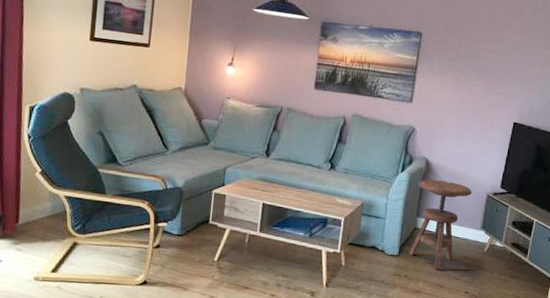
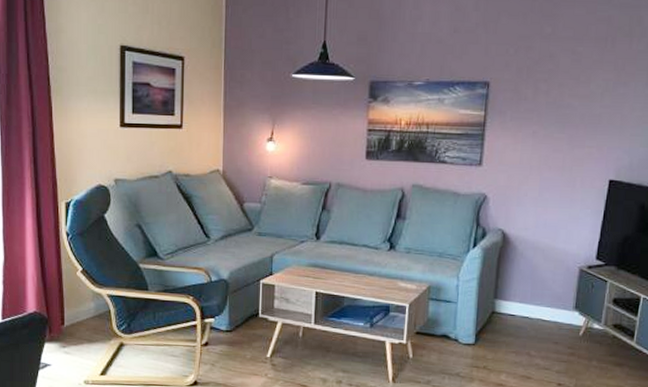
side table: present [408,179,472,270] -> none [486,254,560,359]

